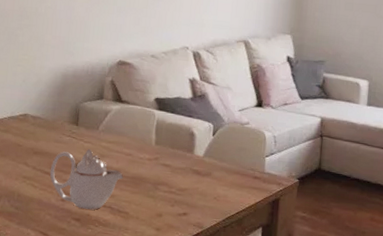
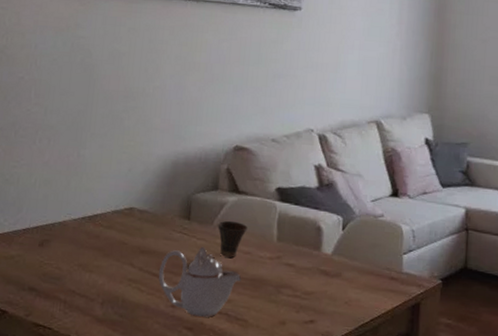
cup: none [103,126,129,159] -> present [218,220,248,258]

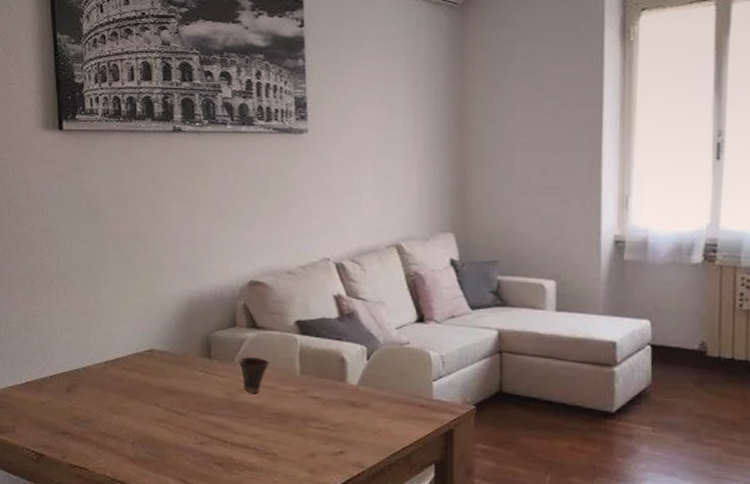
teapot: present [158,246,242,318] -> none [184,383,267,453]

